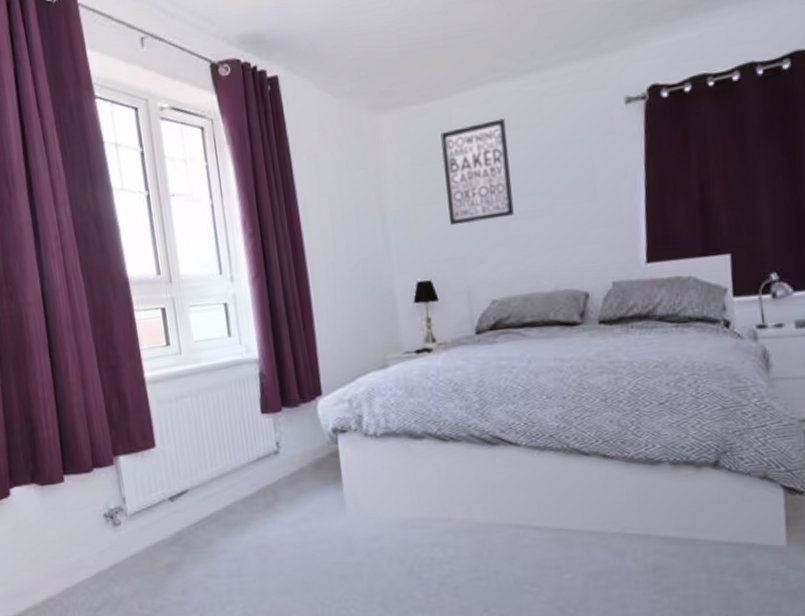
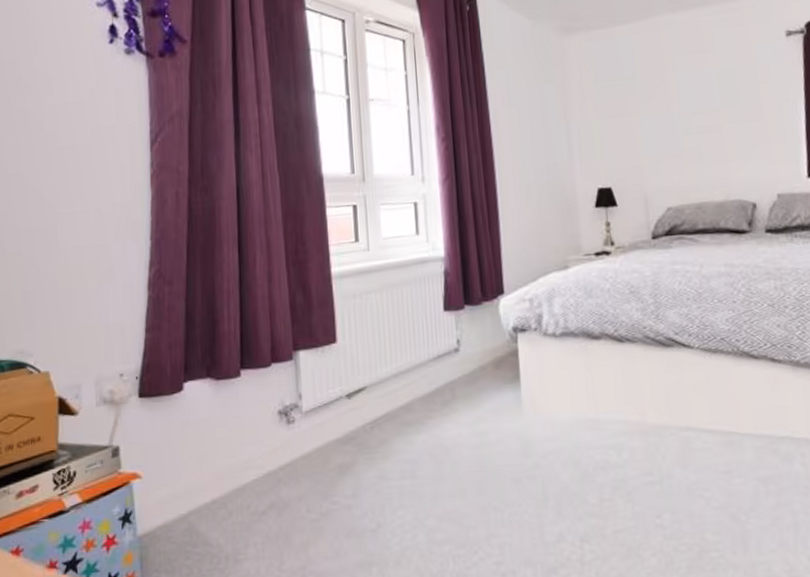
wall art: present [440,118,514,225] -> none [622,44,688,137]

